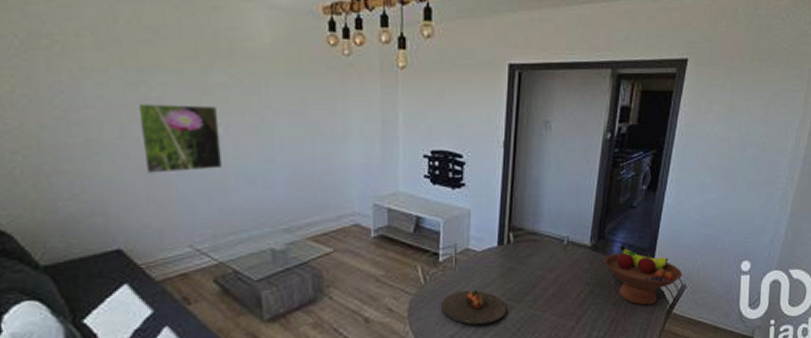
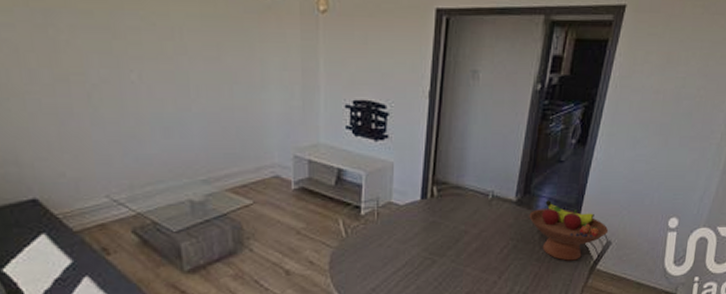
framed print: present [136,104,222,173] -> none [45,48,136,121]
plate: present [440,289,507,326] -> none [362,243,429,279]

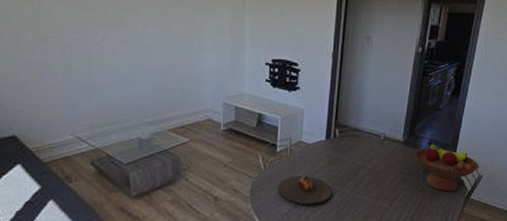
plate: none [362,243,429,279] -> present [277,175,332,205]

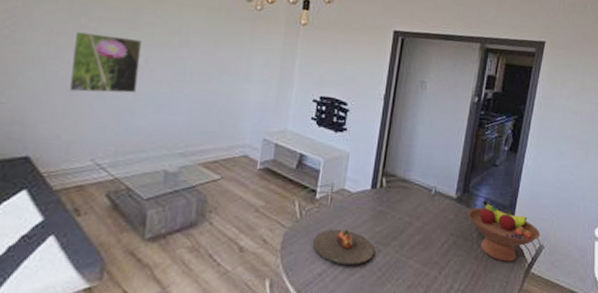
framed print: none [30,16,99,74] -> present [68,32,142,94]

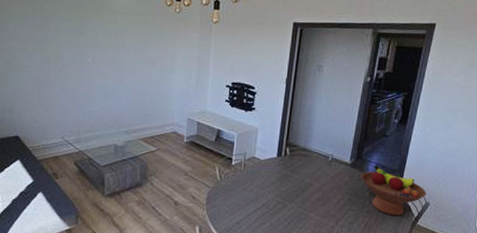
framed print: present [68,32,142,94] -> none [39,40,89,87]
plate: present [312,229,375,266] -> none [230,188,281,217]

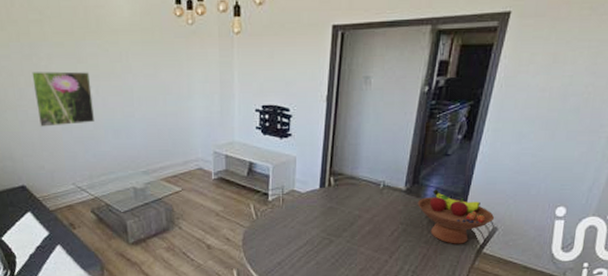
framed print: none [39,40,89,87] -> present [30,71,94,127]

